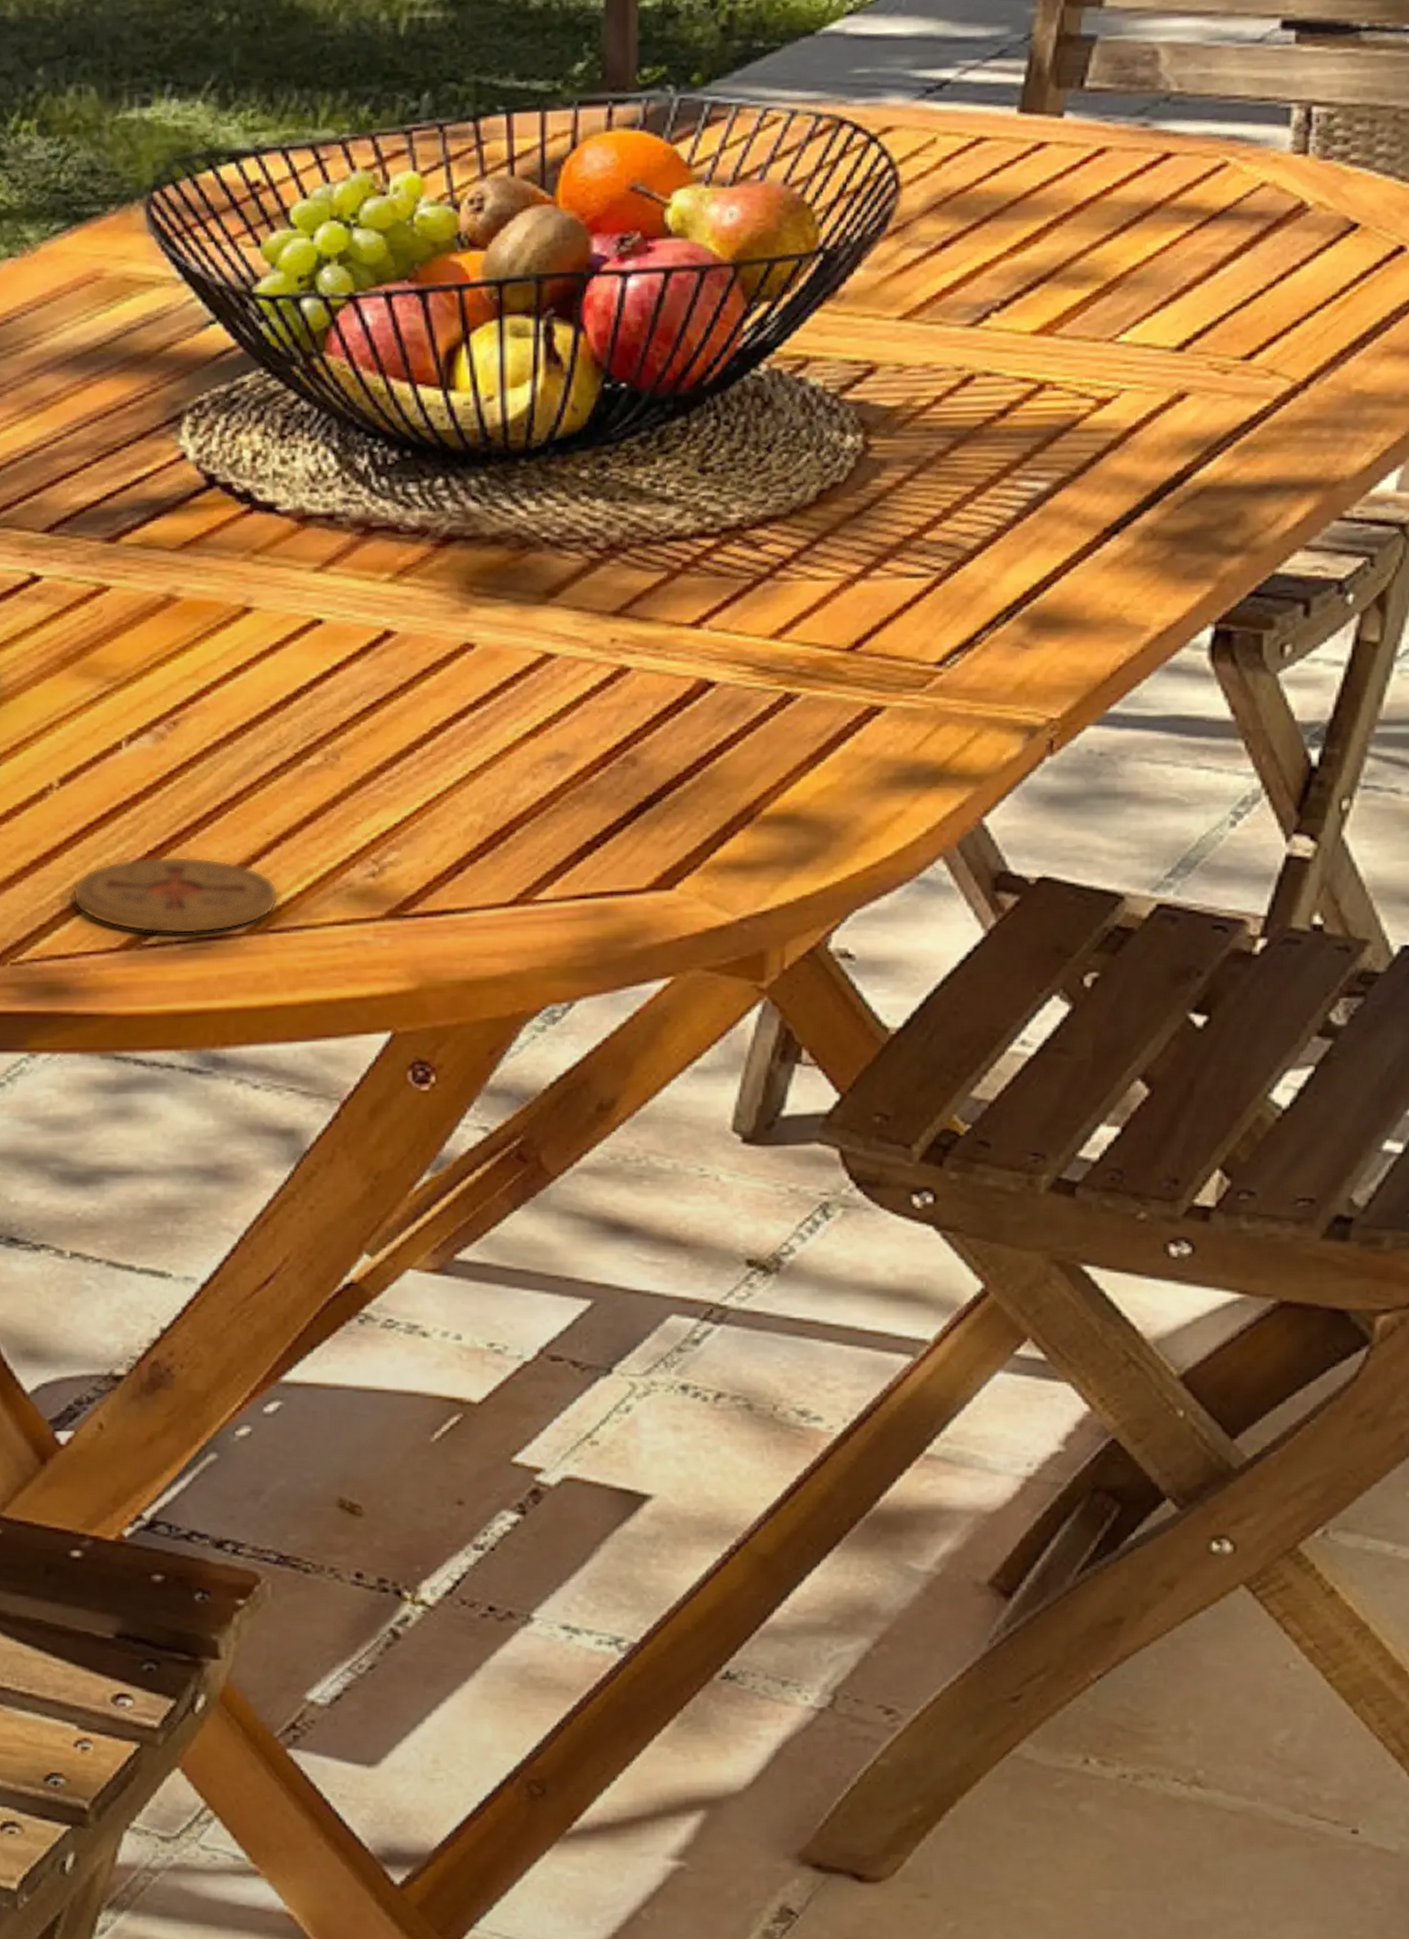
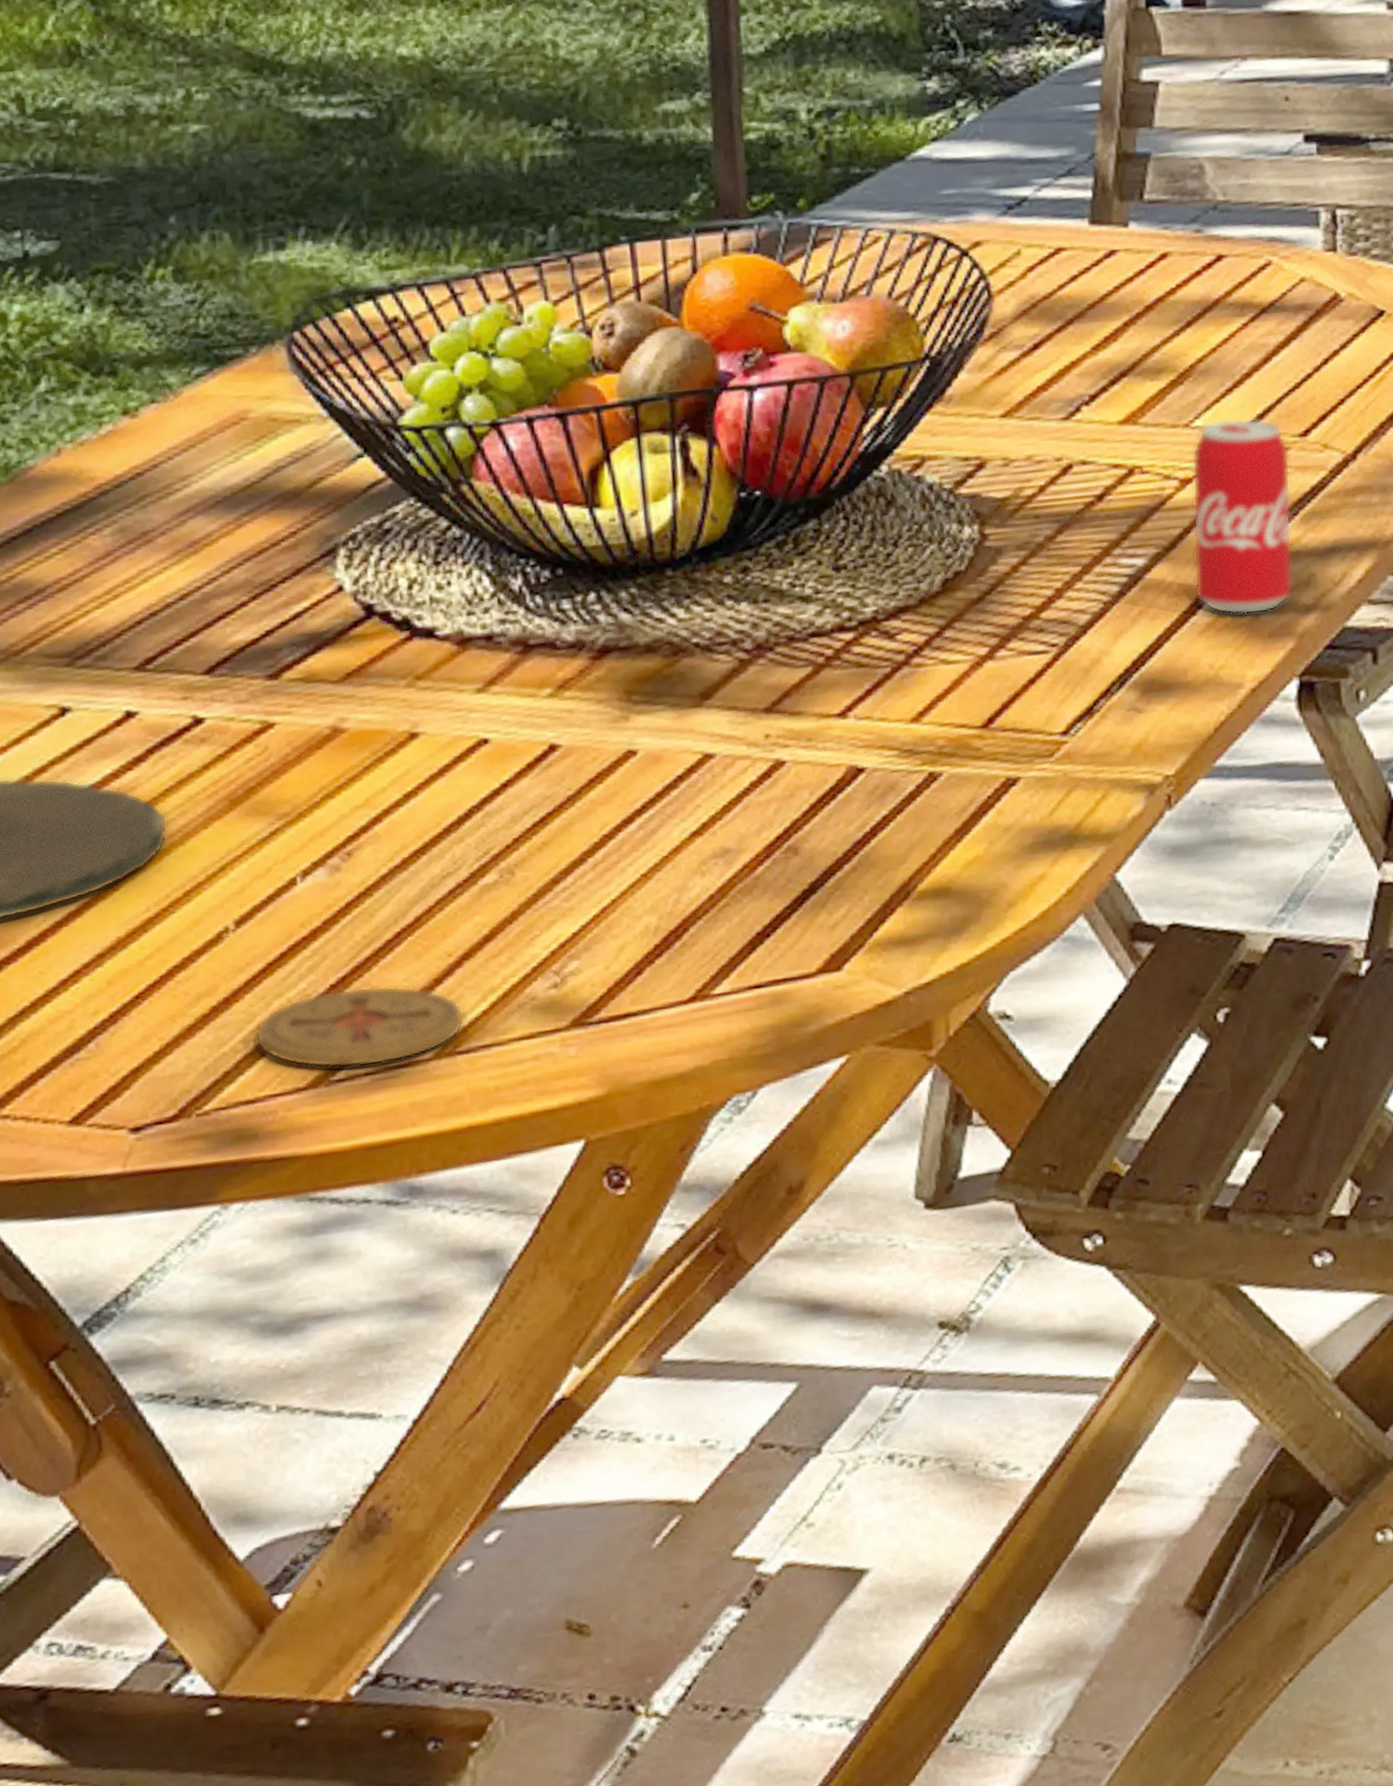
beverage can: none [1102,336,1229,552] -> present [1191,418,1293,615]

